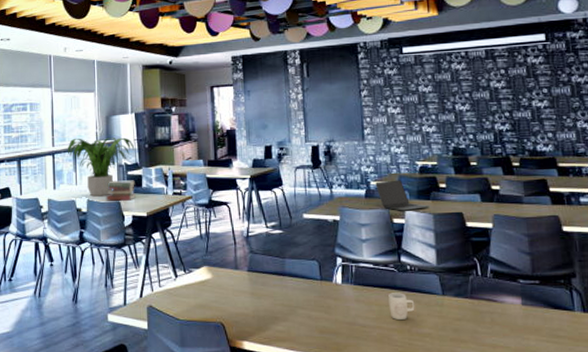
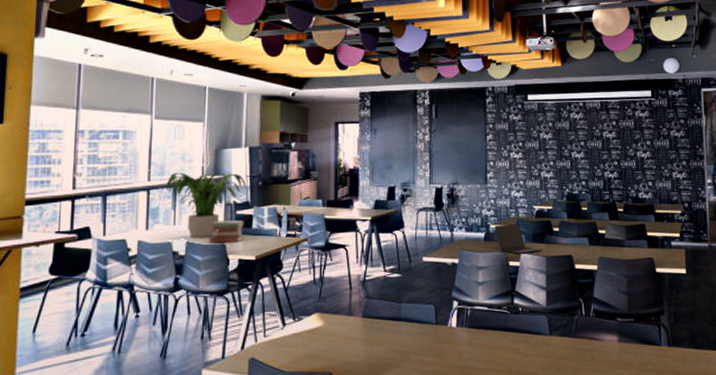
mug: present [388,292,415,321] -> none [500,334,524,362]

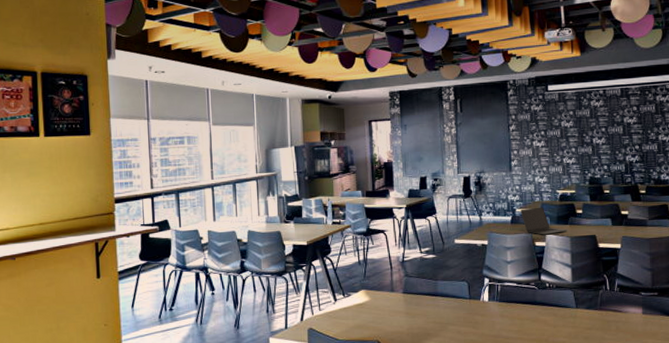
potted plant: present [167,172,245,238] -> none [227,169,294,227]
books: present [209,220,244,243] -> none [267,211,296,231]

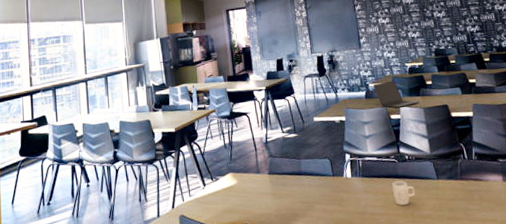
mug: none [529,307,552,332] -> present [392,180,416,206]

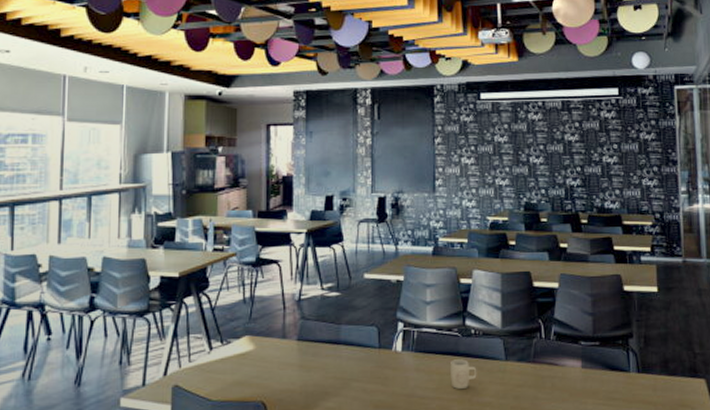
laptop: present [373,80,420,108] -> none [444,236,498,270]

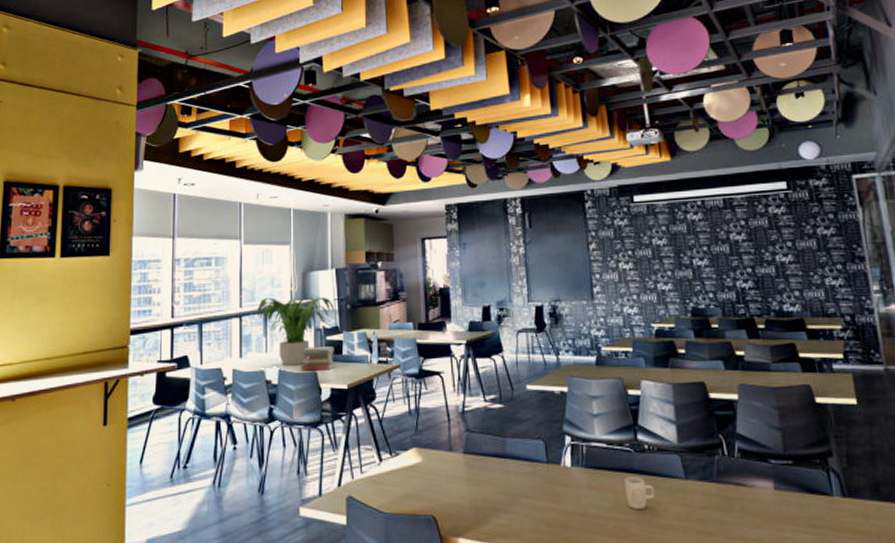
potted plant: none [81,180,168,253] -> present [258,296,334,366]
books: none [128,233,166,259] -> present [301,346,335,371]

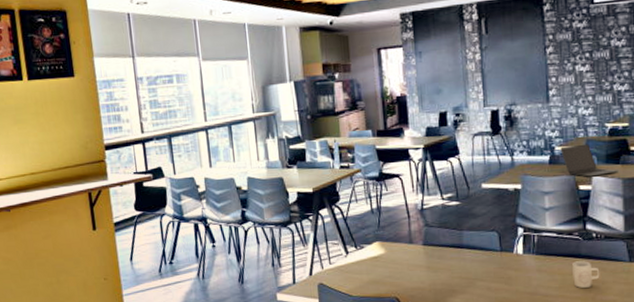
potted plant: present [258,296,334,366] -> none [222,108,295,174]
books: present [301,346,335,371] -> none [268,154,300,178]
laptop: none [607,345,668,381] -> present [560,144,618,177]

